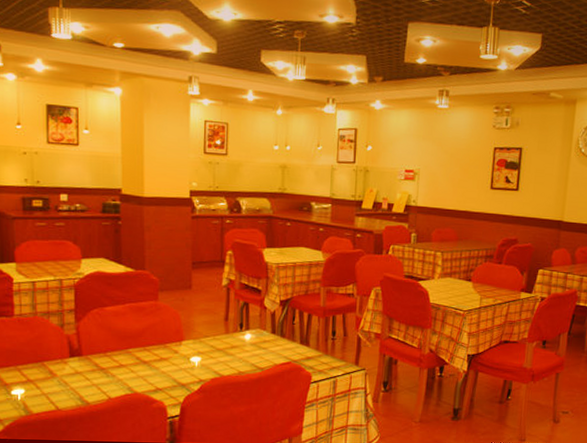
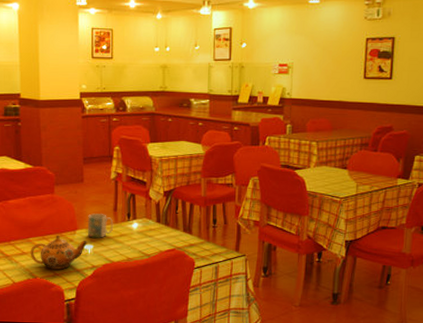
teapot: none [129,345,195,384] -> present [30,234,88,270]
mug: none [194,323,225,350] -> present [87,213,114,238]

